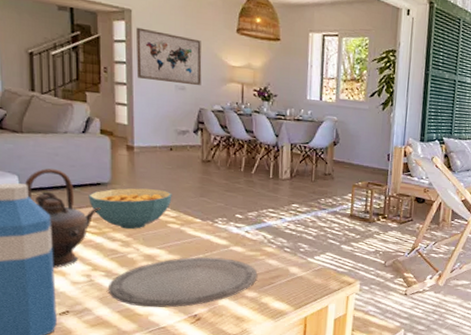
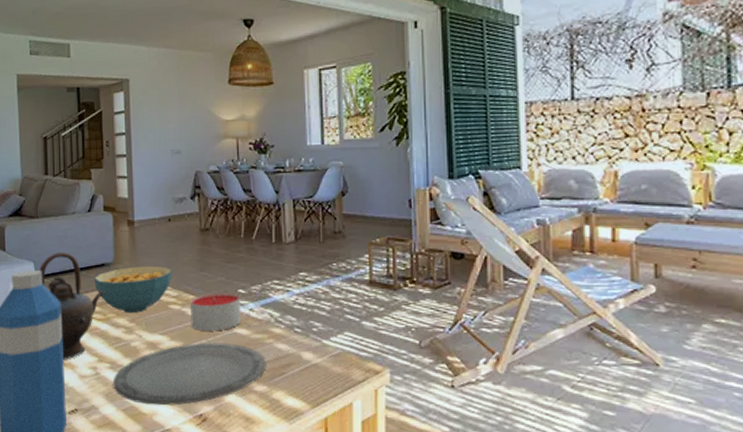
wall art: present [135,27,202,86] -> none [133,95,196,148]
candle: none [189,215,238,248] -> present [191,292,241,331]

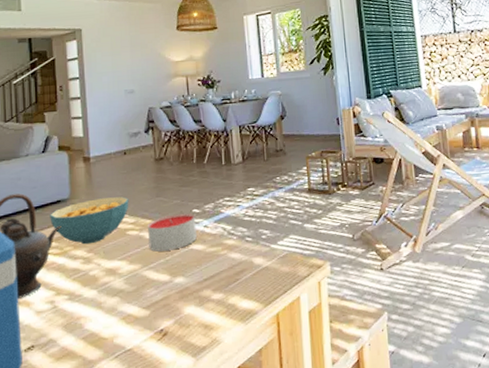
plate: present [114,342,266,406] -> none [72,259,222,329]

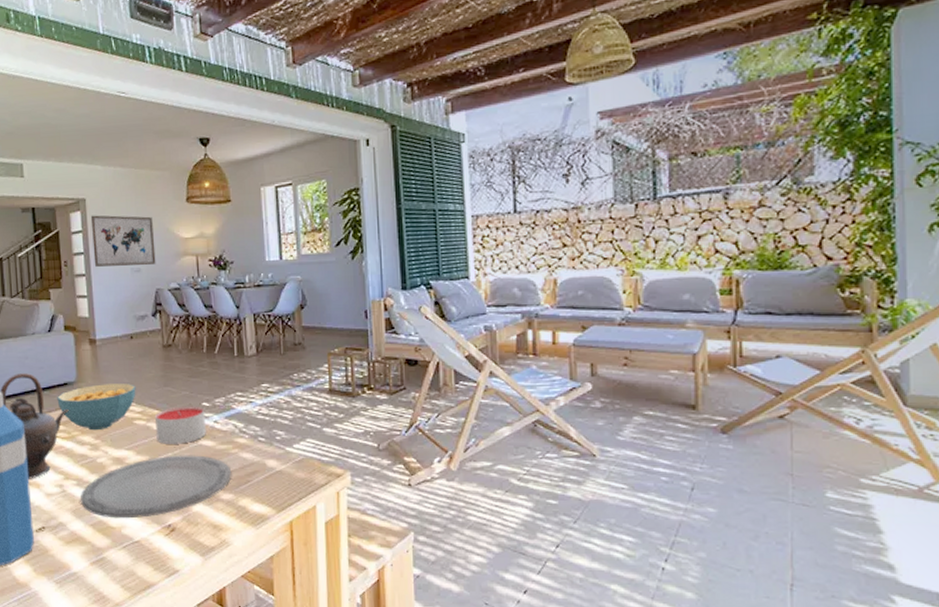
plate: none [72,259,222,329] -> present [81,455,232,519]
wall art: none [86,43,149,90] -> present [90,215,156,267]

